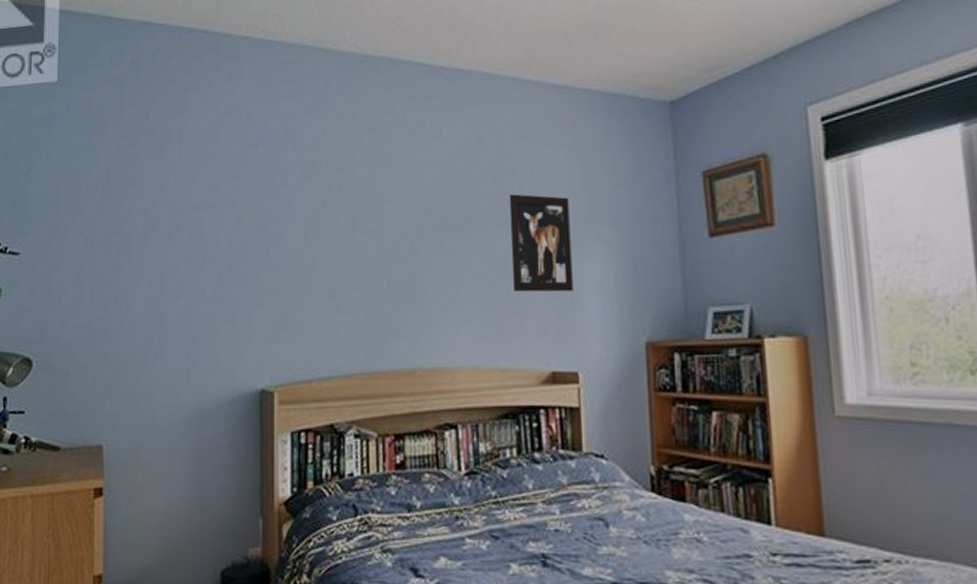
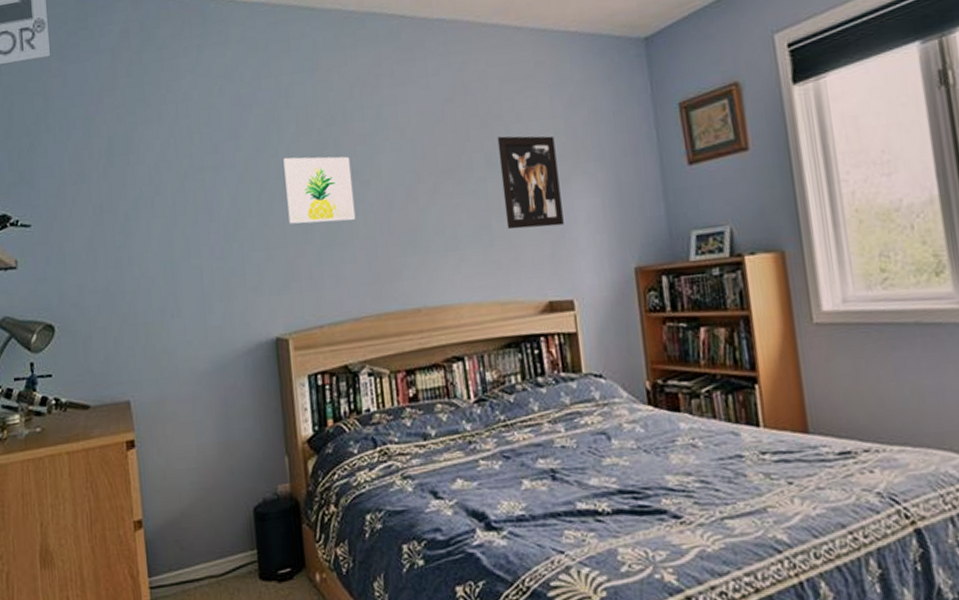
wall art: none [285,200,355,272] -> present [283,156,356,224]

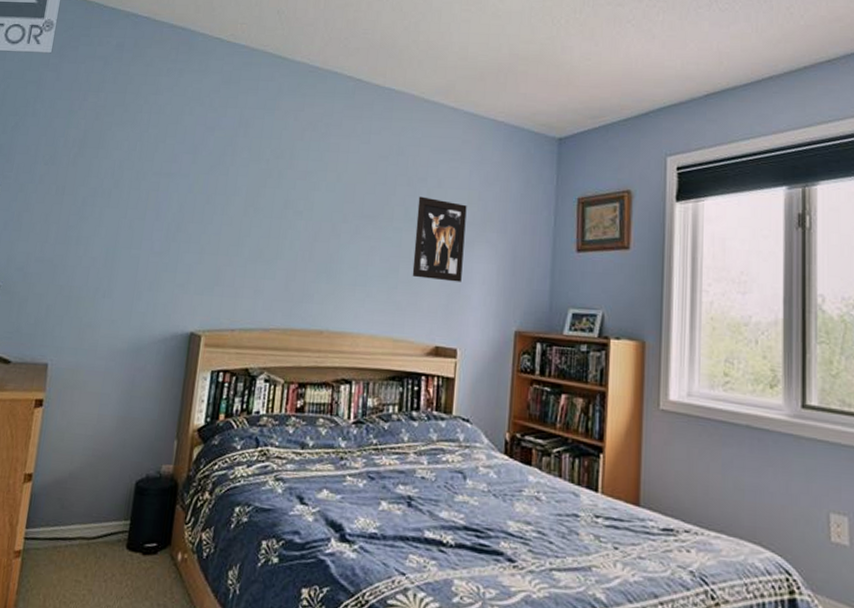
wall art: present [283,156,356,224] -> none [225,178,289,244]

